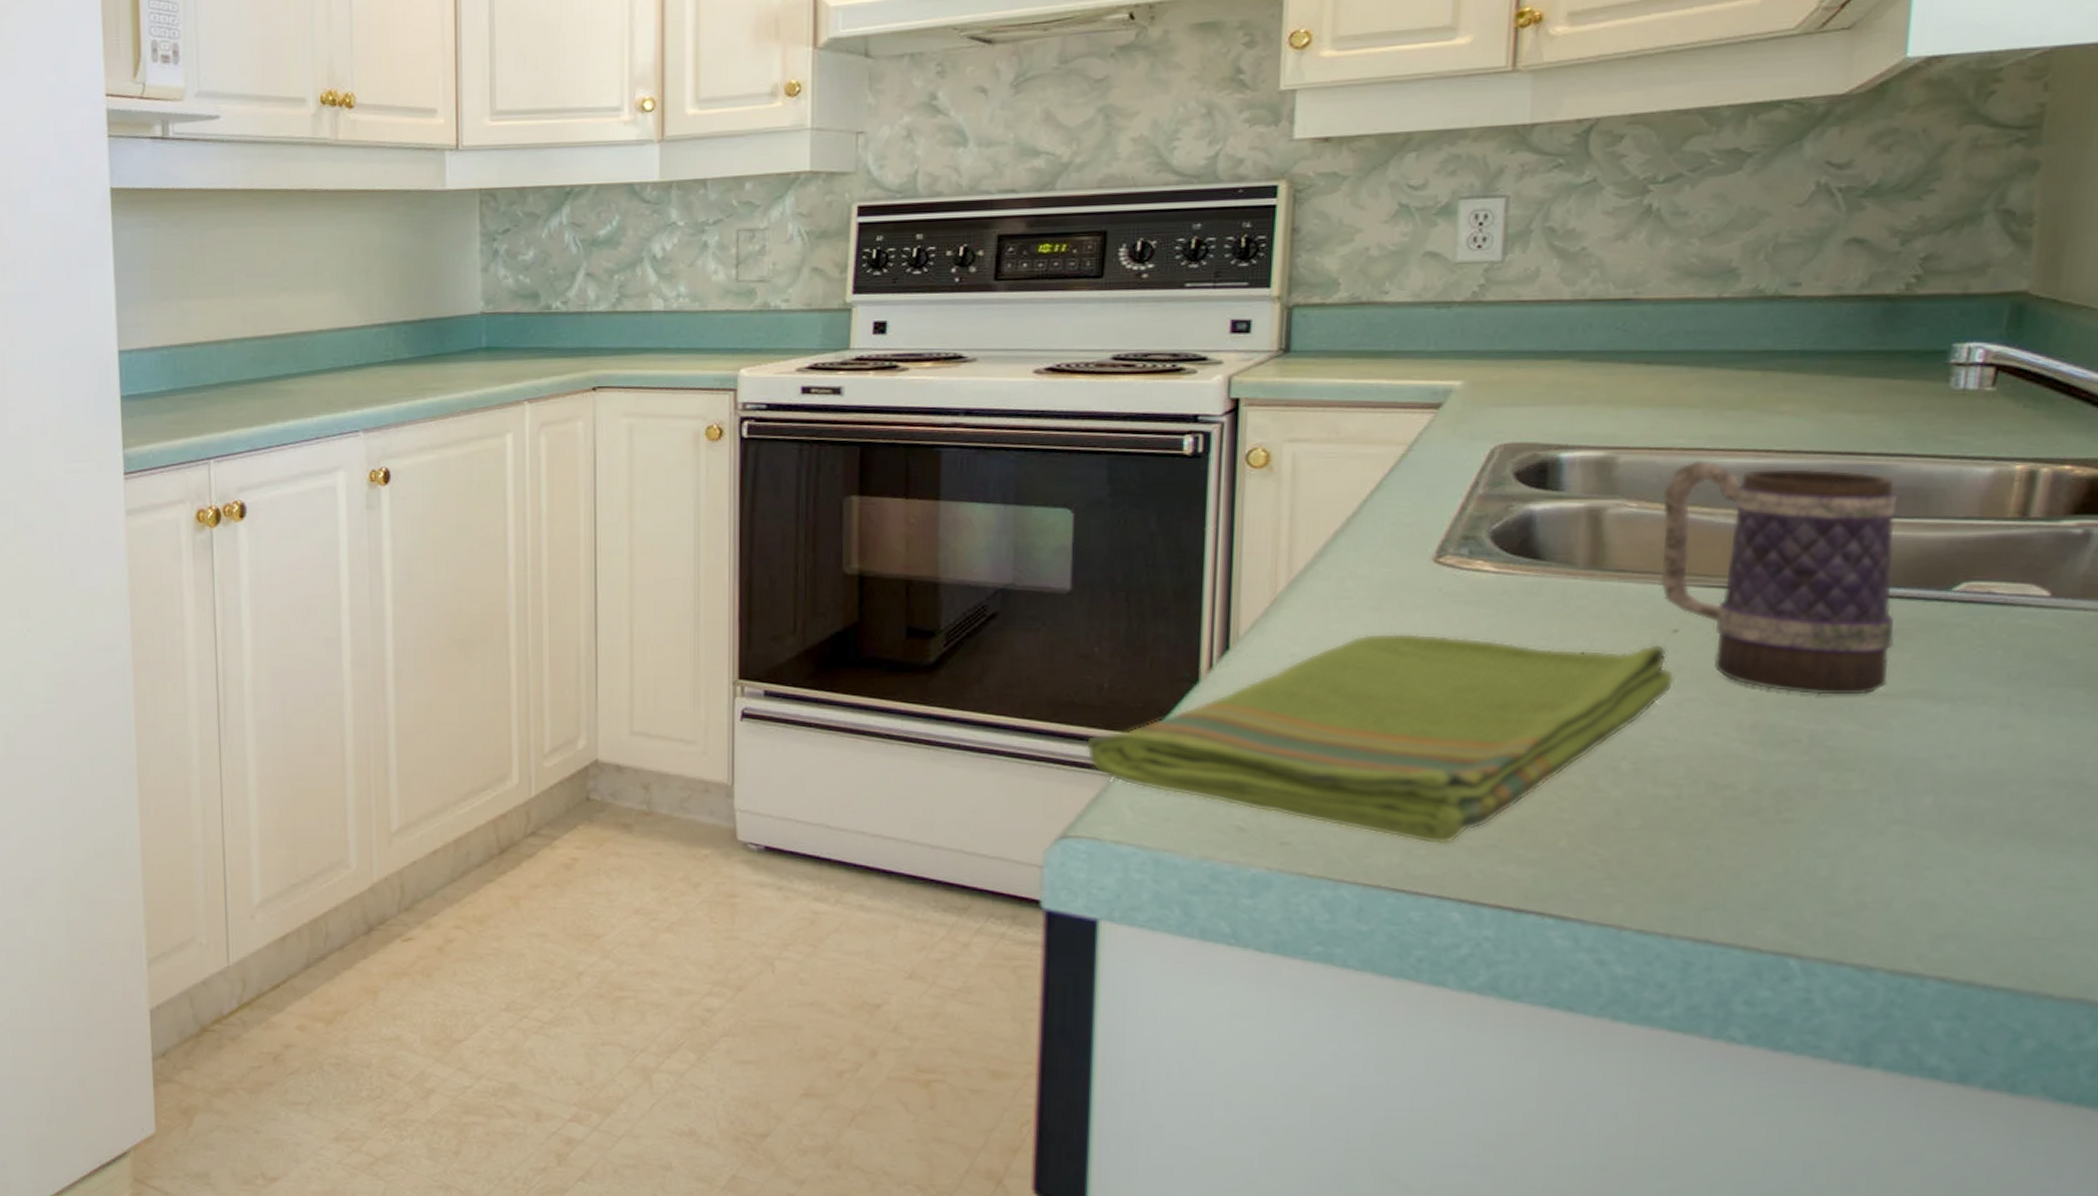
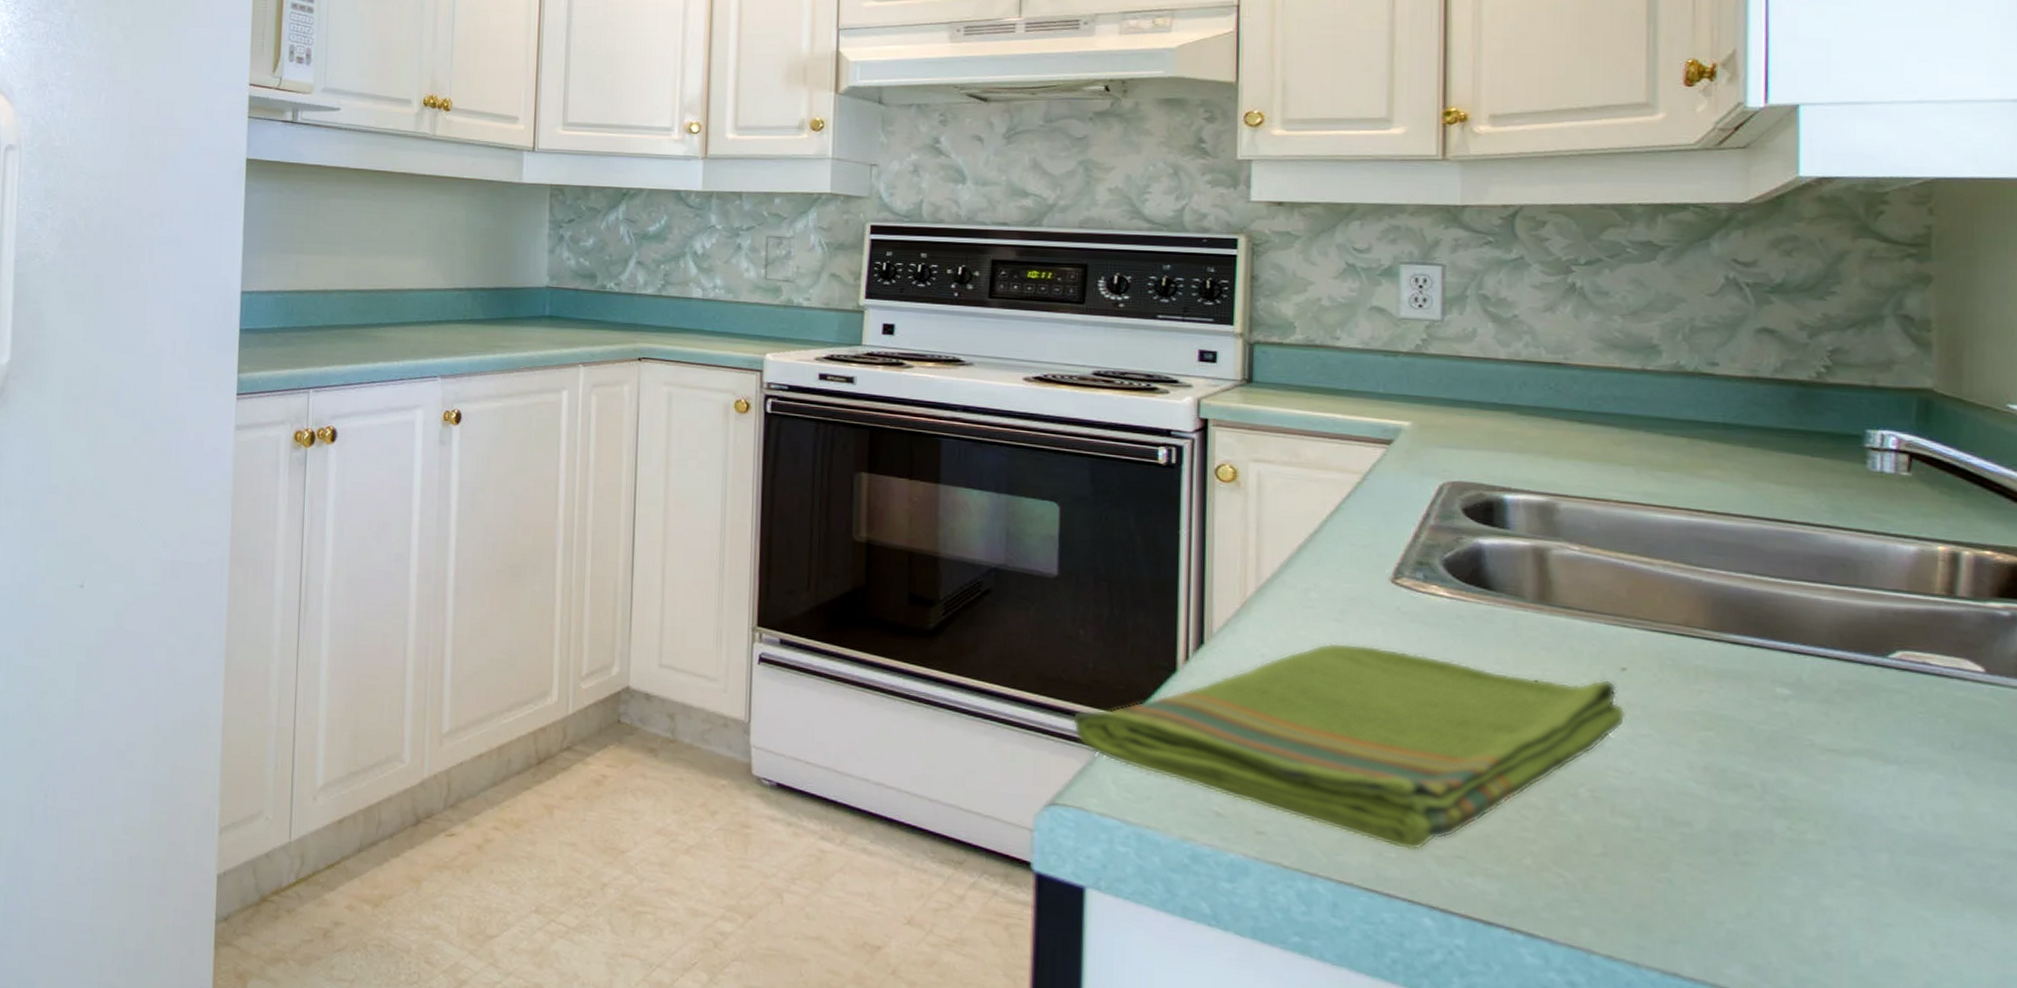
mug: present [1660,460,1898,695] -> none [1602,513,1835,749]

